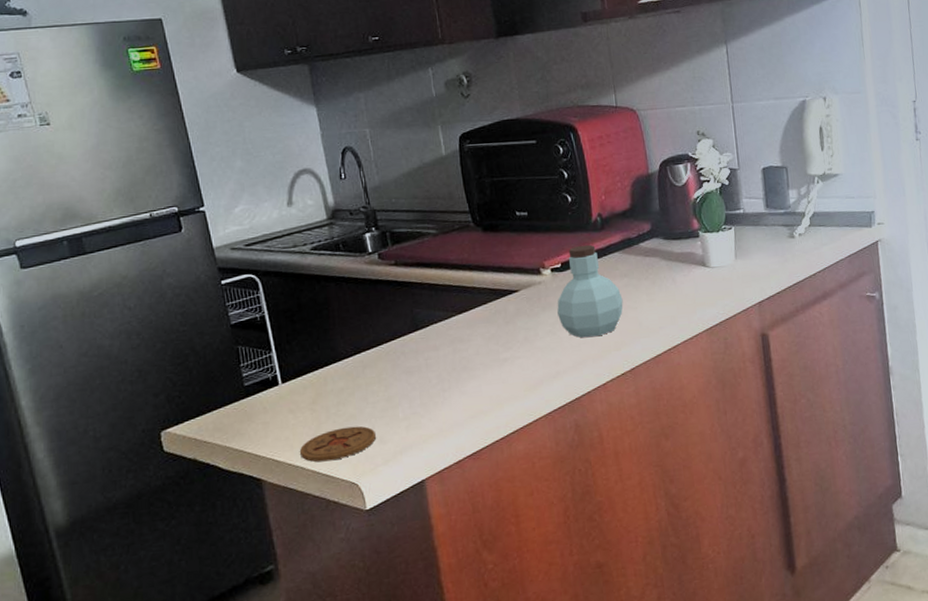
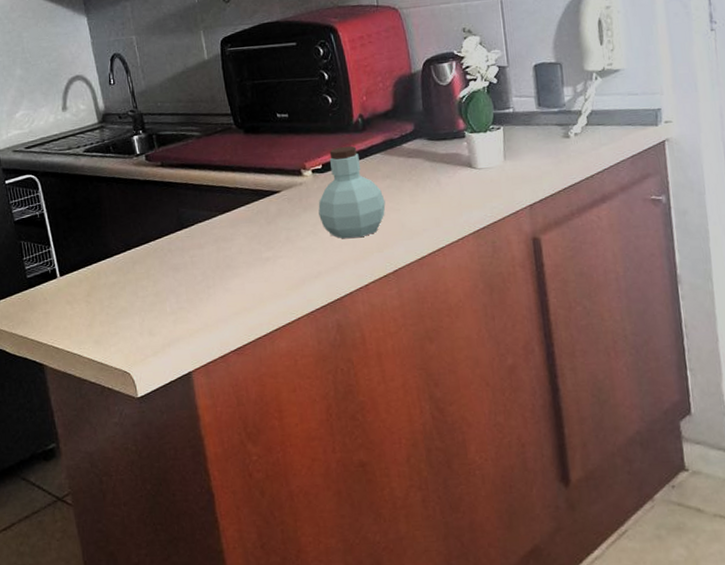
coaster: present [299,426,376,462] -> none [76,318,146,351]

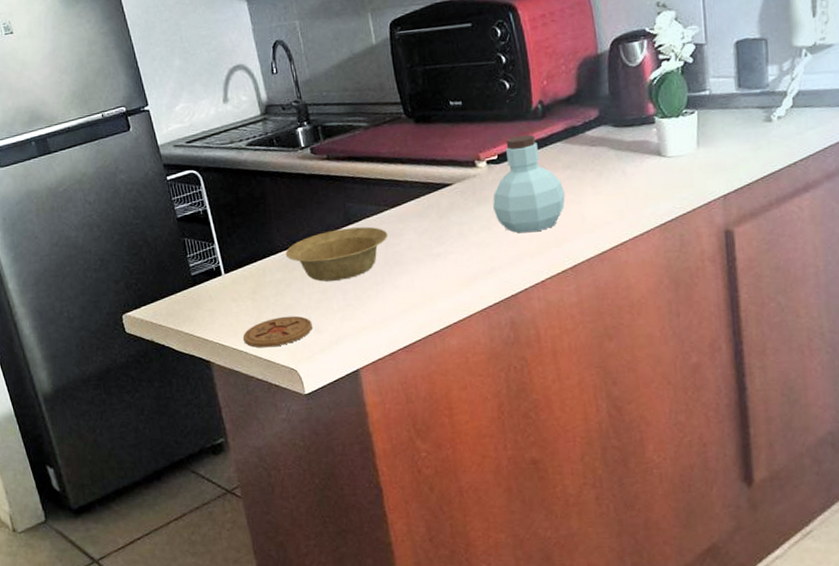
coaster: none [76,318,146,351] -> present [242,315,312,348]
bowl: none [120,231,220,285] -> present [285,226,388,282]

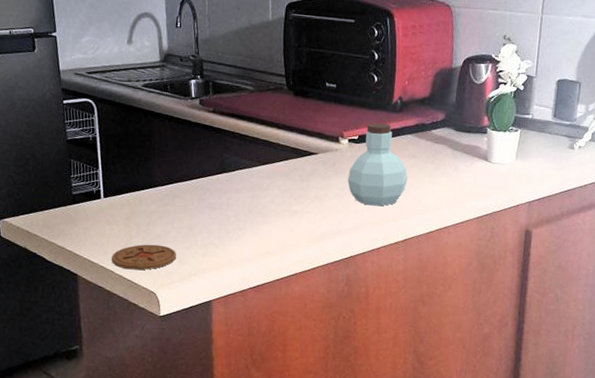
bowl: present [285,226,388,282] -> none [162,175,256,221]

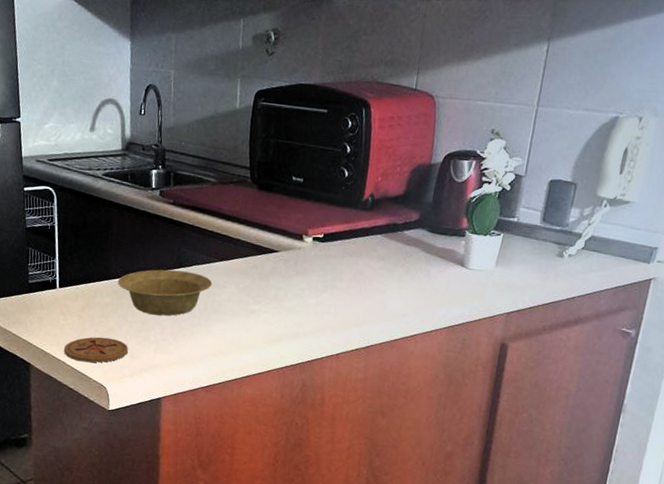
bowl: none [162,175,256,221] -> present [117,269,213,316]
jar: present [348,122,408,206] -> none [309,220,375,310]

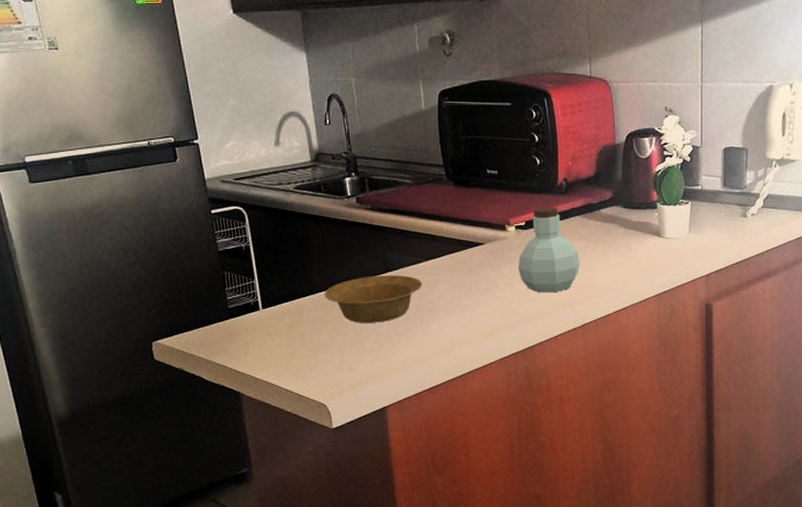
coaster: present [63,336,128,363] -> none [275,353,344,382]
jar: none [309,220,375,310] -> present [518,206,580,293]

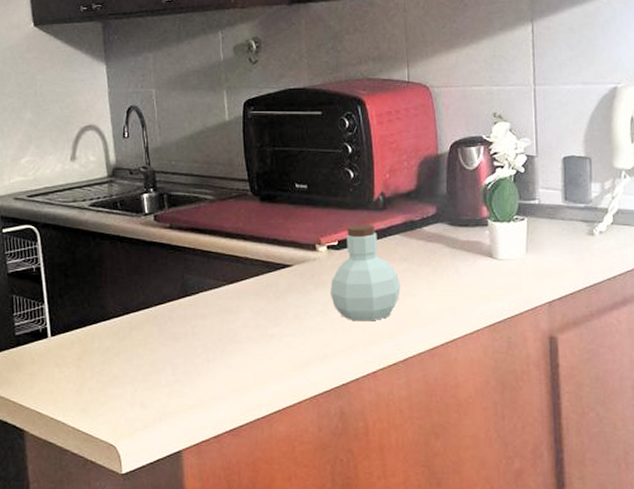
bowl: present [324,275,423,323] -> none [117,300,224,354]

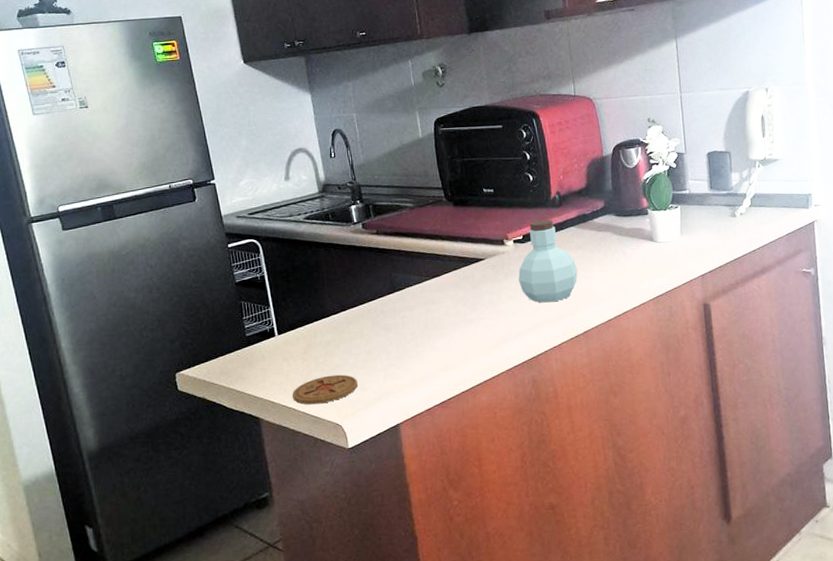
coaster: none [62,387,137,420] -> present [292,374,358,405]

